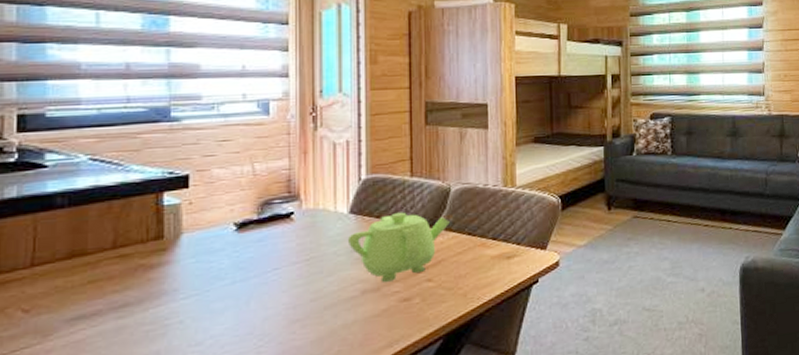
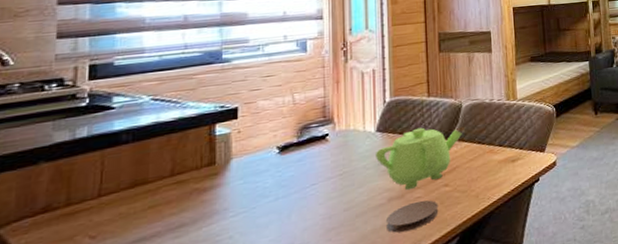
coaster: none [359,295,420,330] -> present [386,200,439,233]

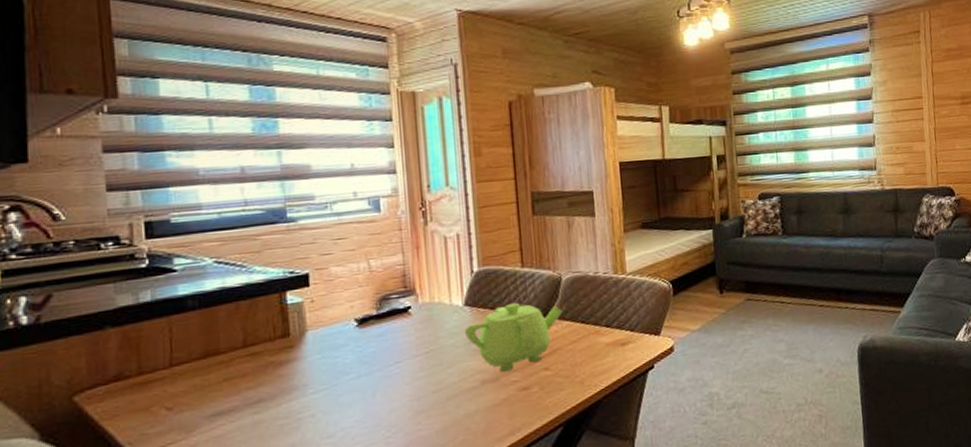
coaster: present [386,200,439,233] -> none [481,384,539,419]

